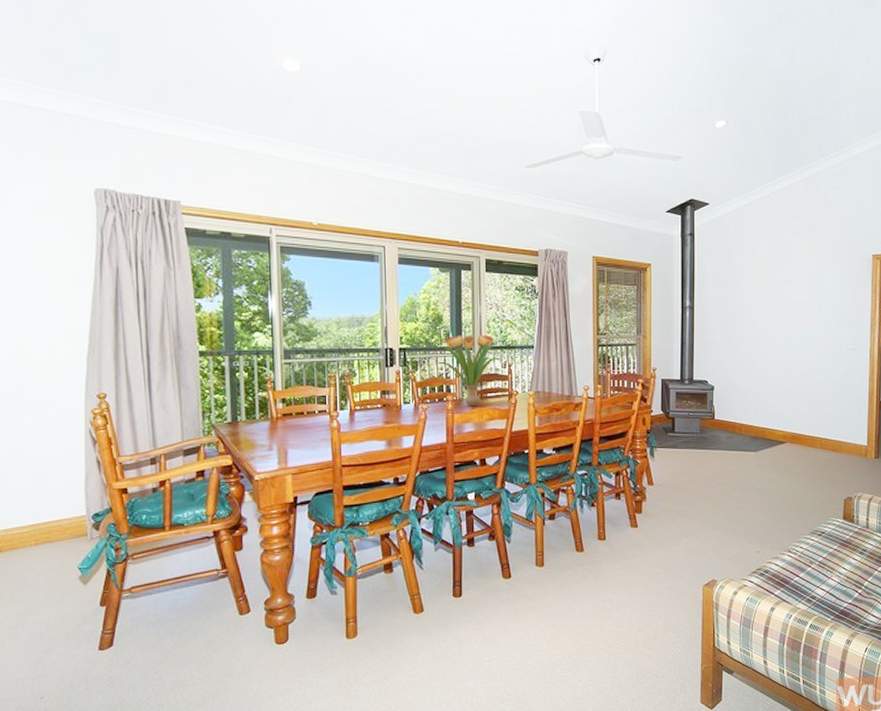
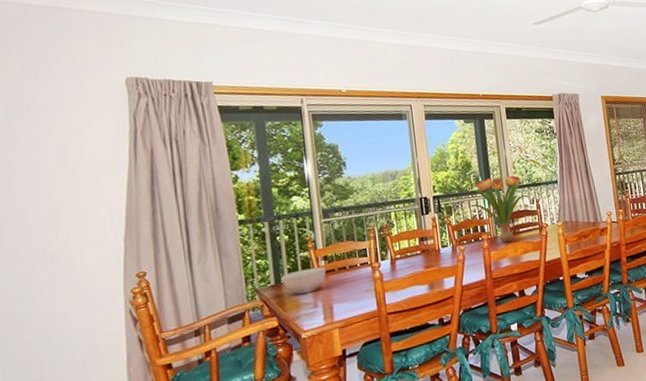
bowl: none [238,410,283,436] -> present [281,267,326,295]

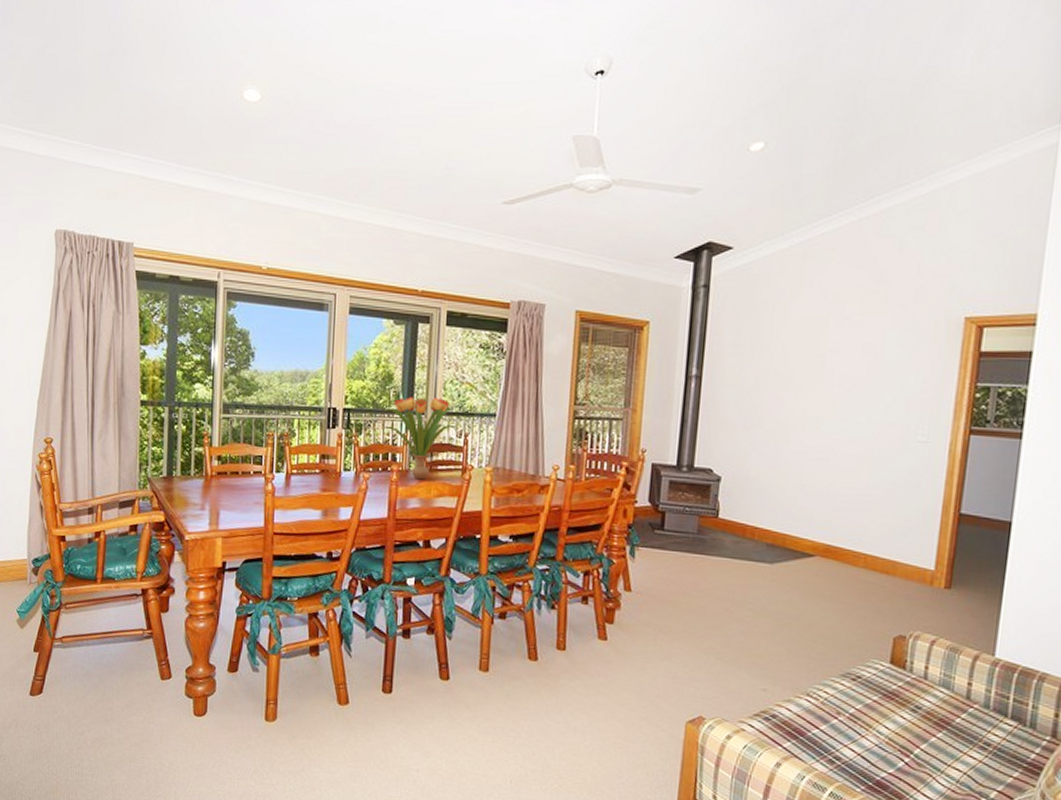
bowl: present [281,267,326,295] -> none [173,466,217,493]

